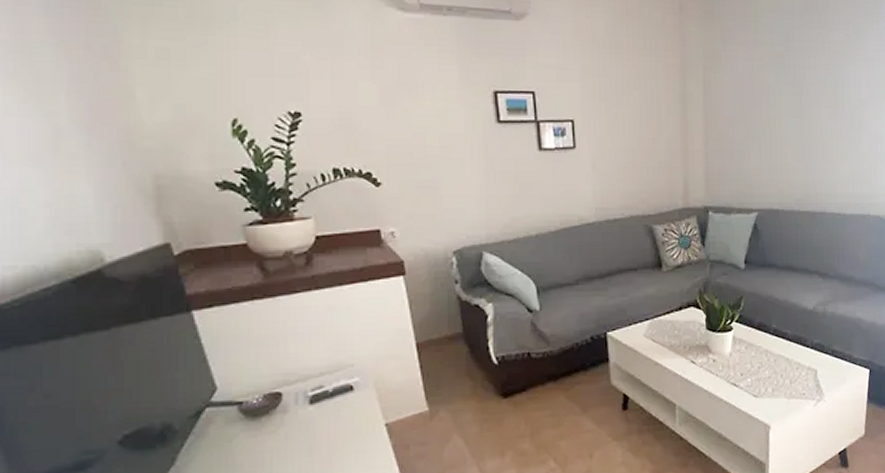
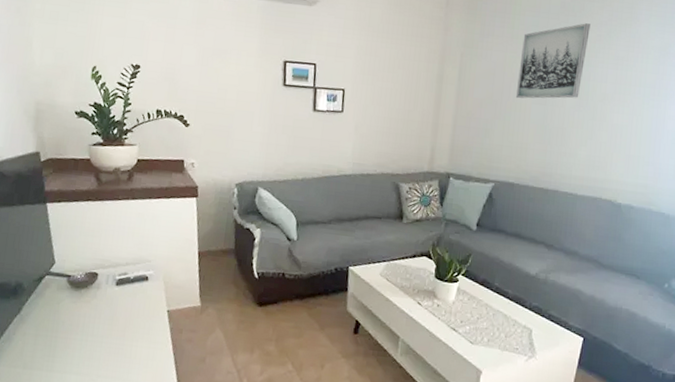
wall art: none [768,22,837,113] -> present [515,23,590,99]

